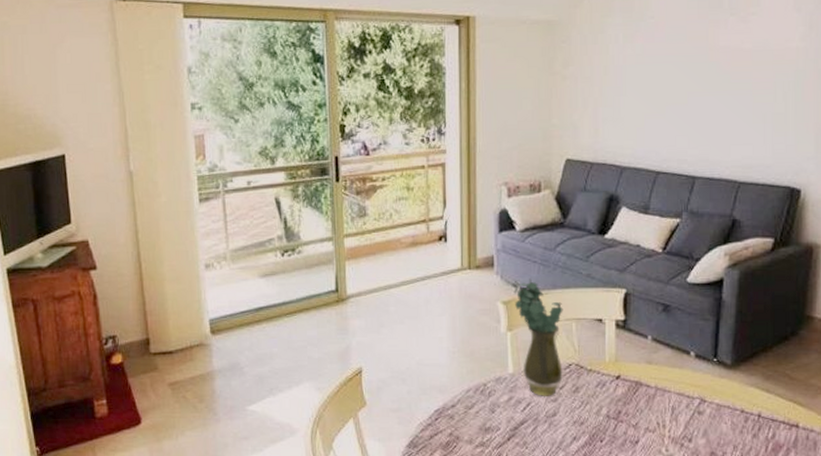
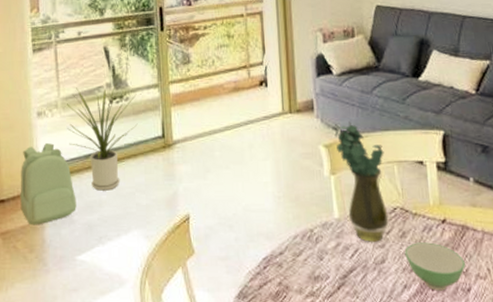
backpack: none [188,295,247,377] -> present [20,142,76,225]
house plant: none [236,236,310,344] -> present [67,83,138,191]
bowl: none [576,397,635,443] -> present [404,242,465,291]

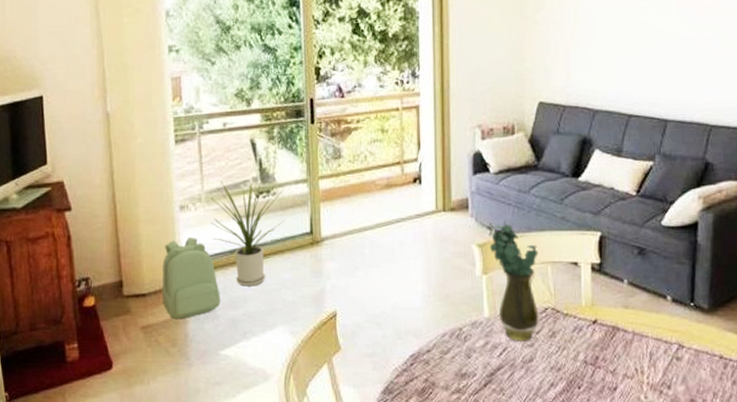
bowl: present [404,242,465,291] -> none [553,342,613,389]

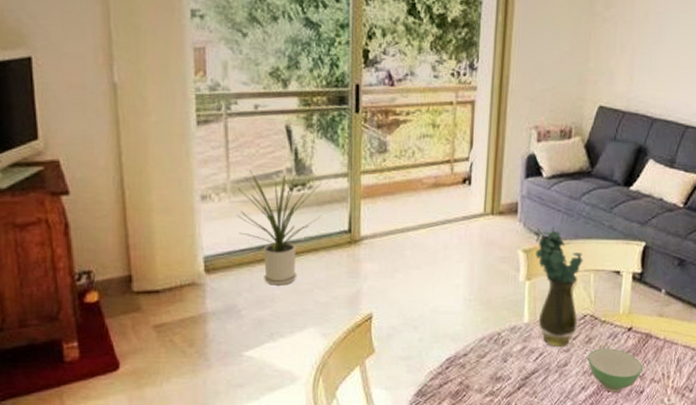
backpack: present [162,237,220,320] -> none [178,230,245,319]
bowl: none [553,342,613,389] -> present [587,348,643,393]

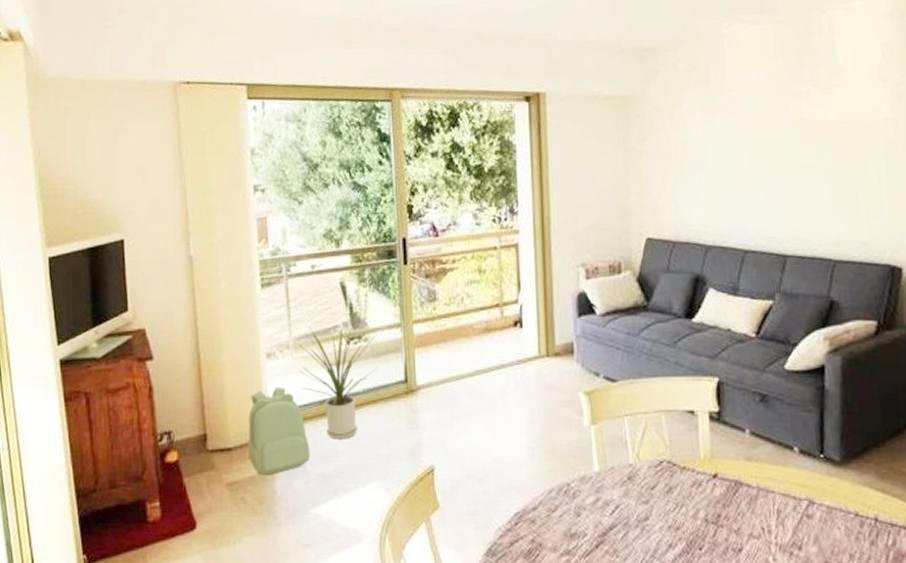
backpack: none [178,230,245,319] -> present [248,386,310,476]
vase: present [535,227,583,347] -> none [596,366,654,498]
bowl: present [587,348,643,393] -> none [670,499,737,551]

